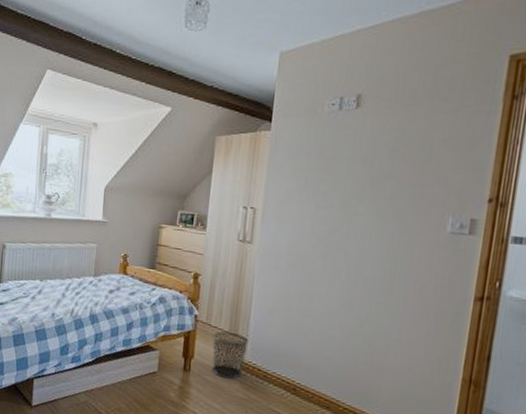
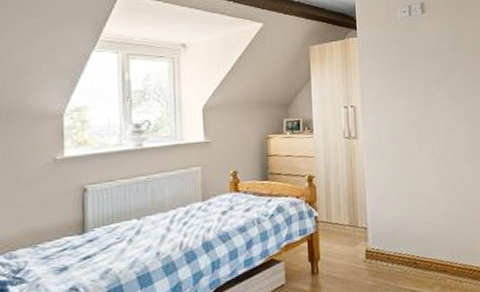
waste bin: present [212,331,248,379] -> none [335,224,368,271]

